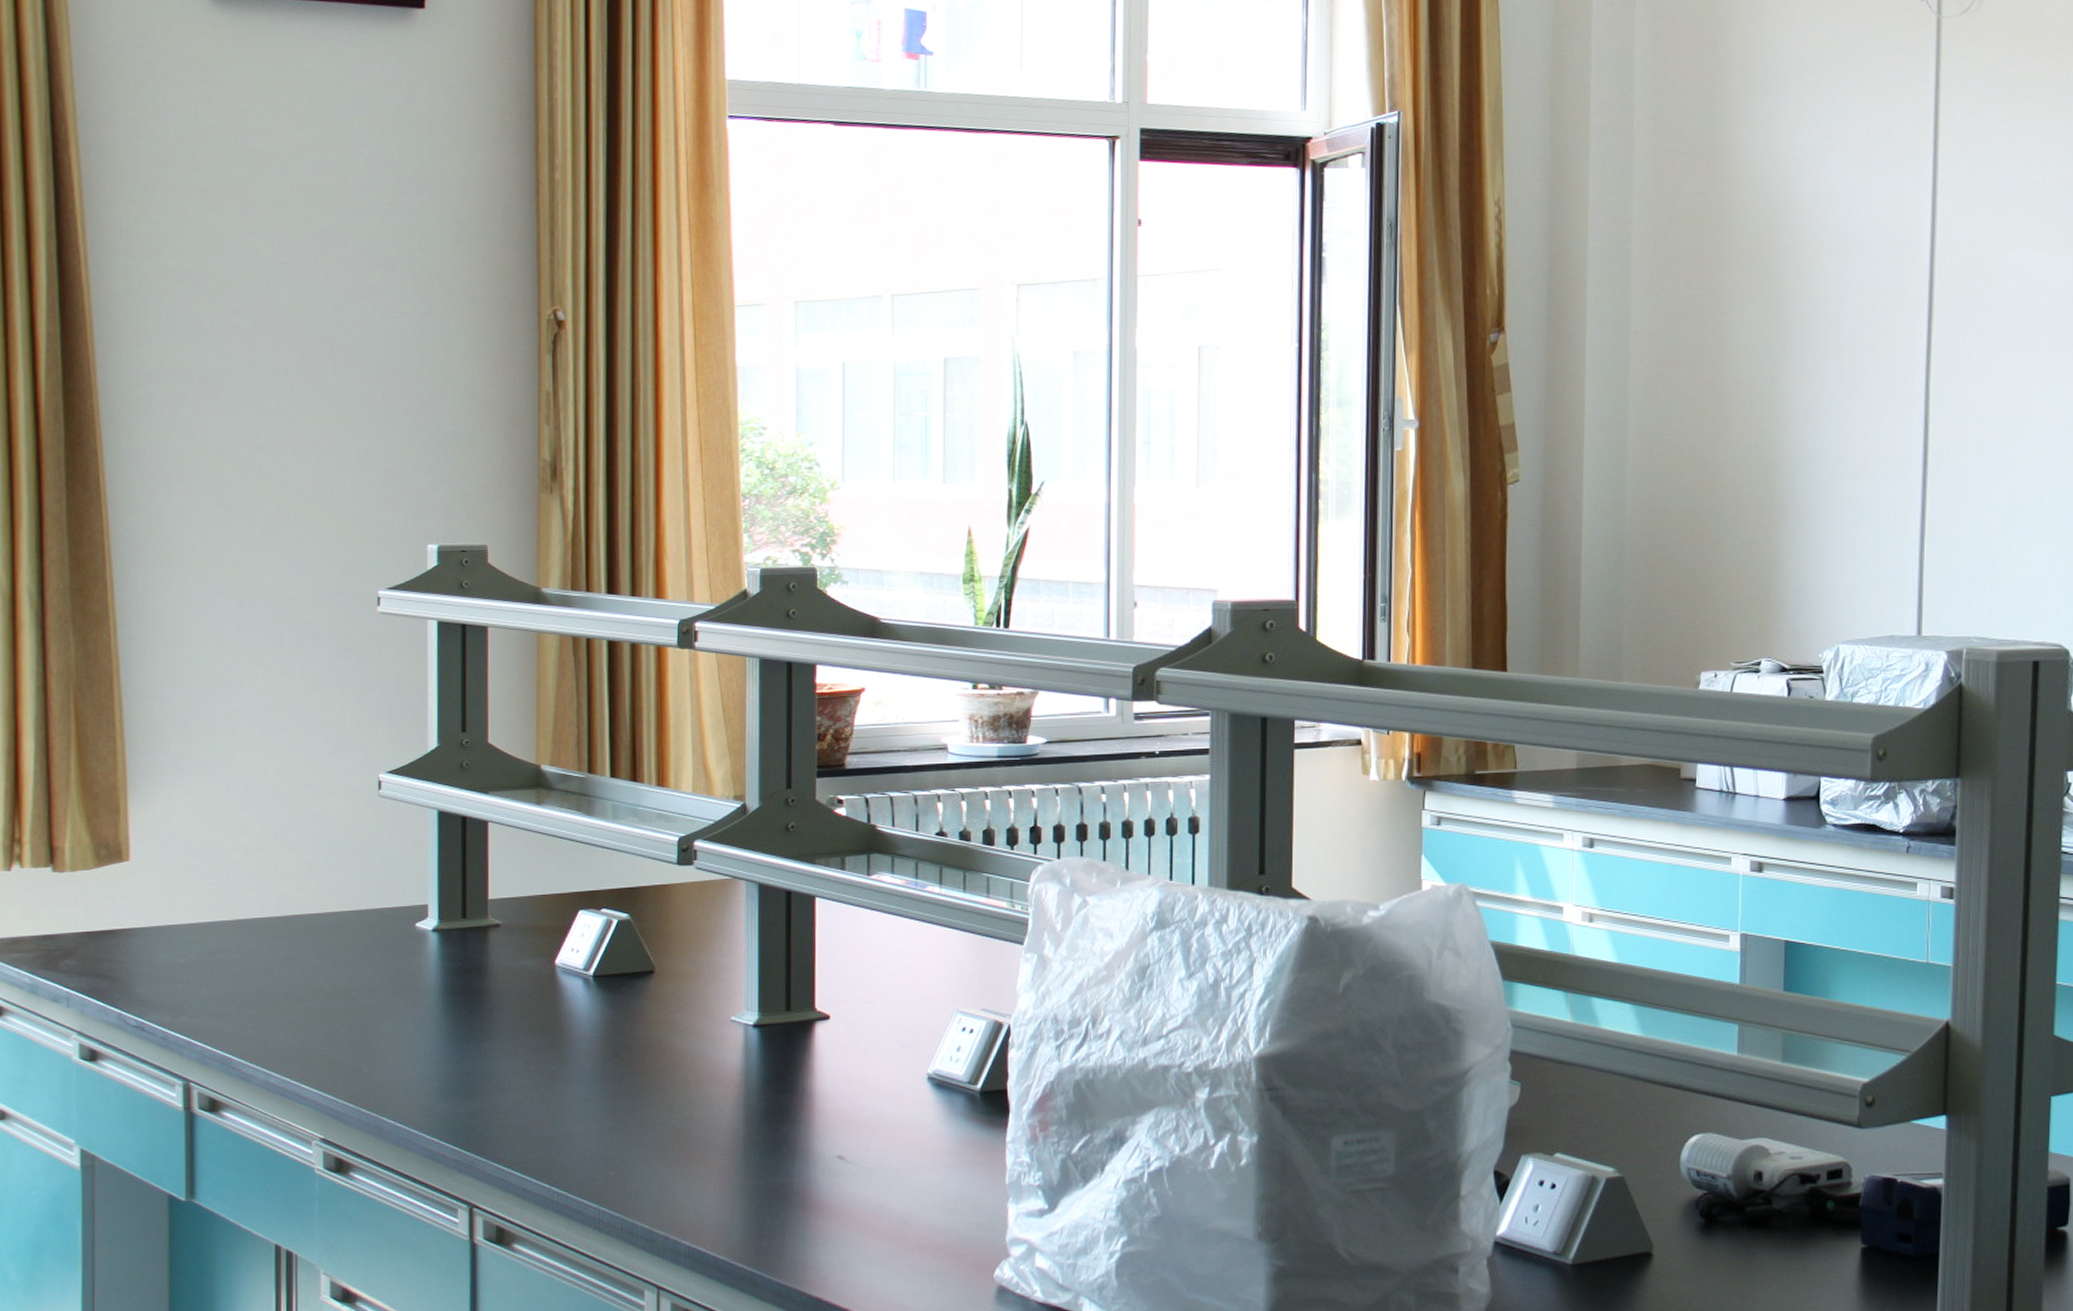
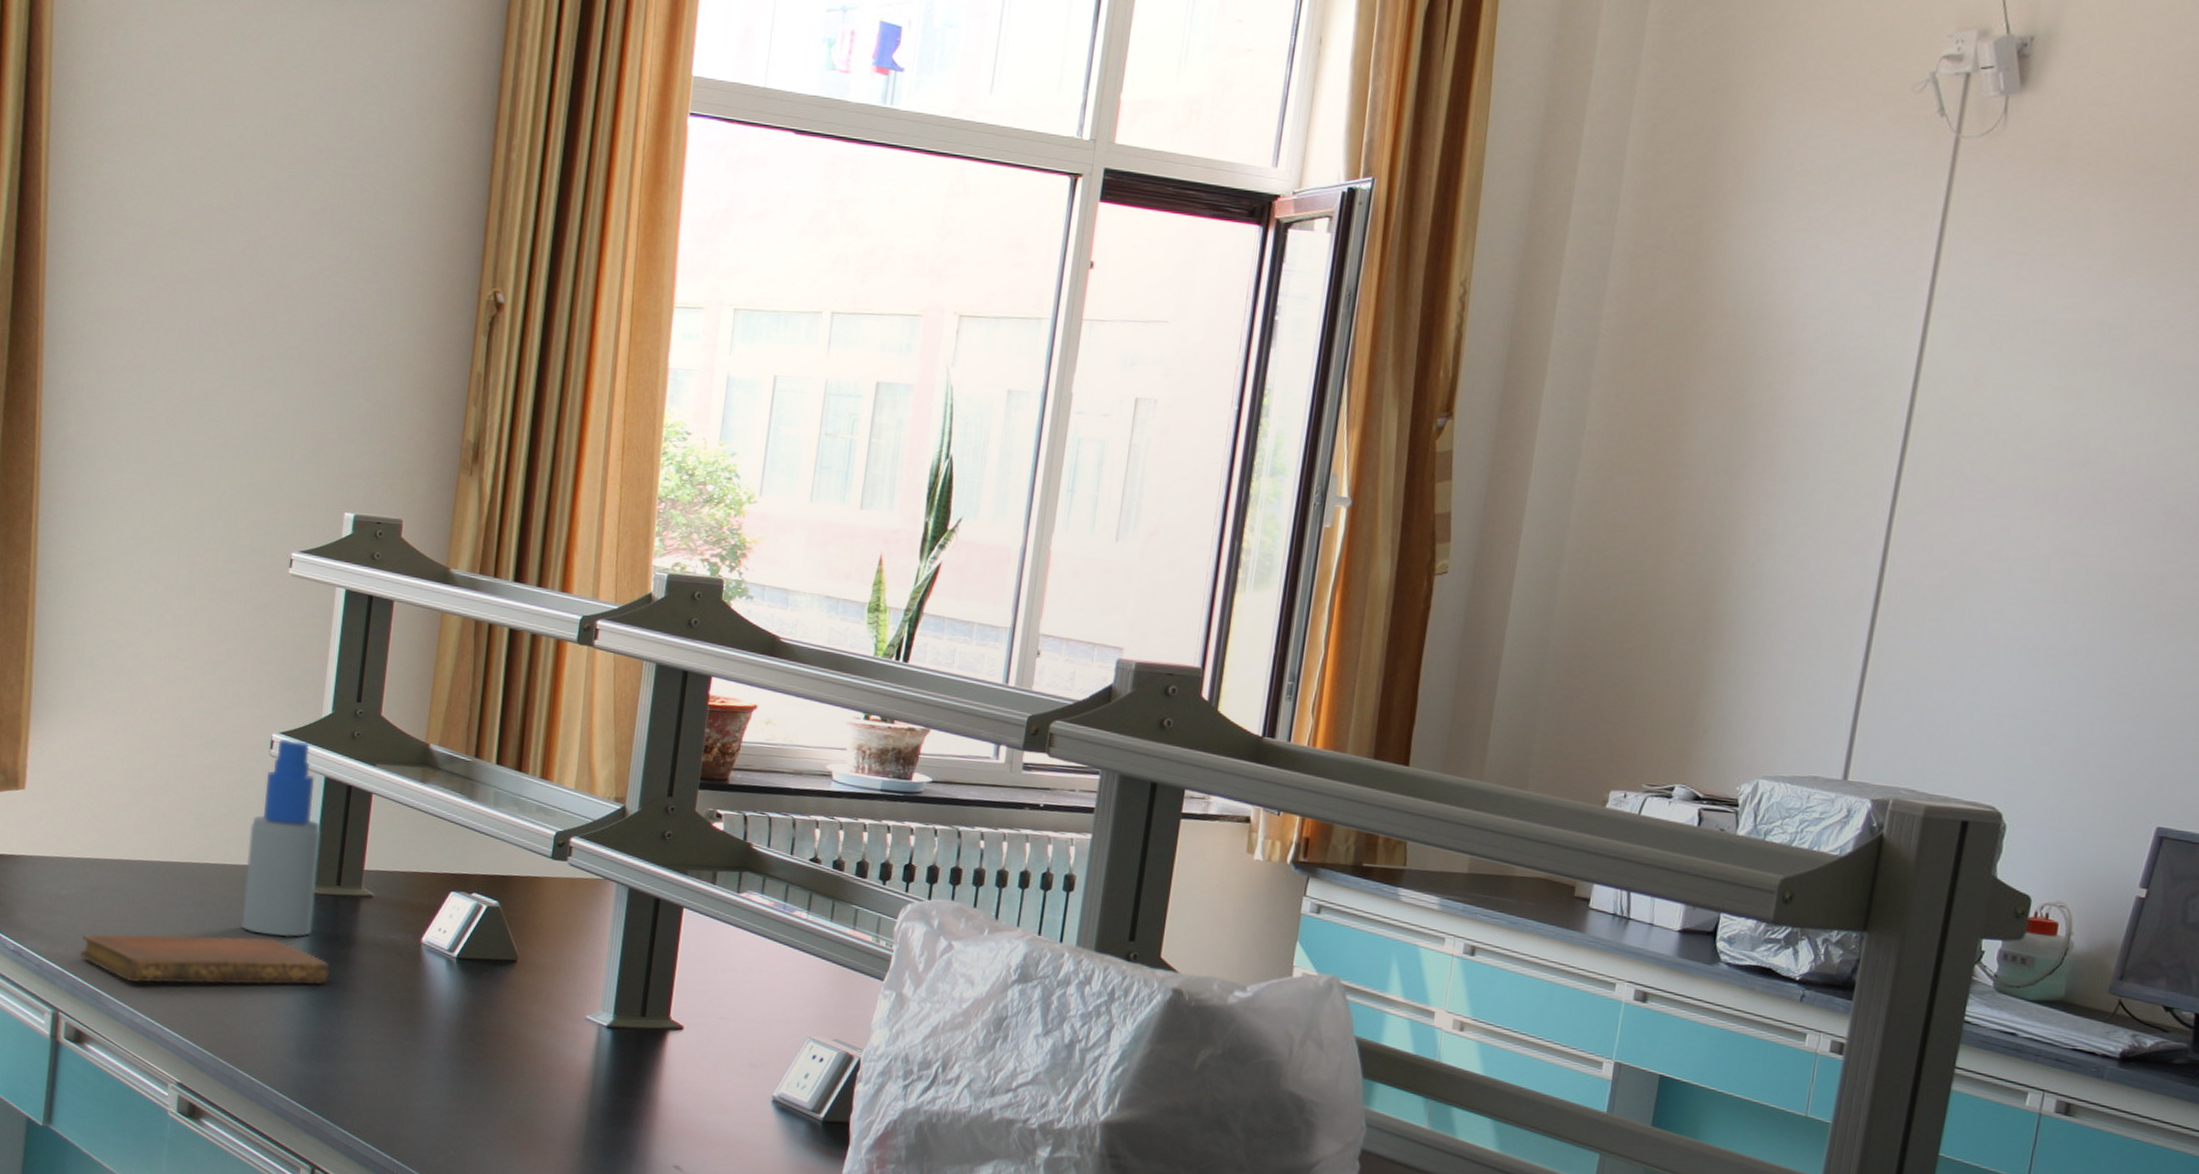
notebook: none [204,980,466,1043] -> present [79,933,330,985]
spray bottle: none [368,777,442,977] -> present [241,738,321,938]

